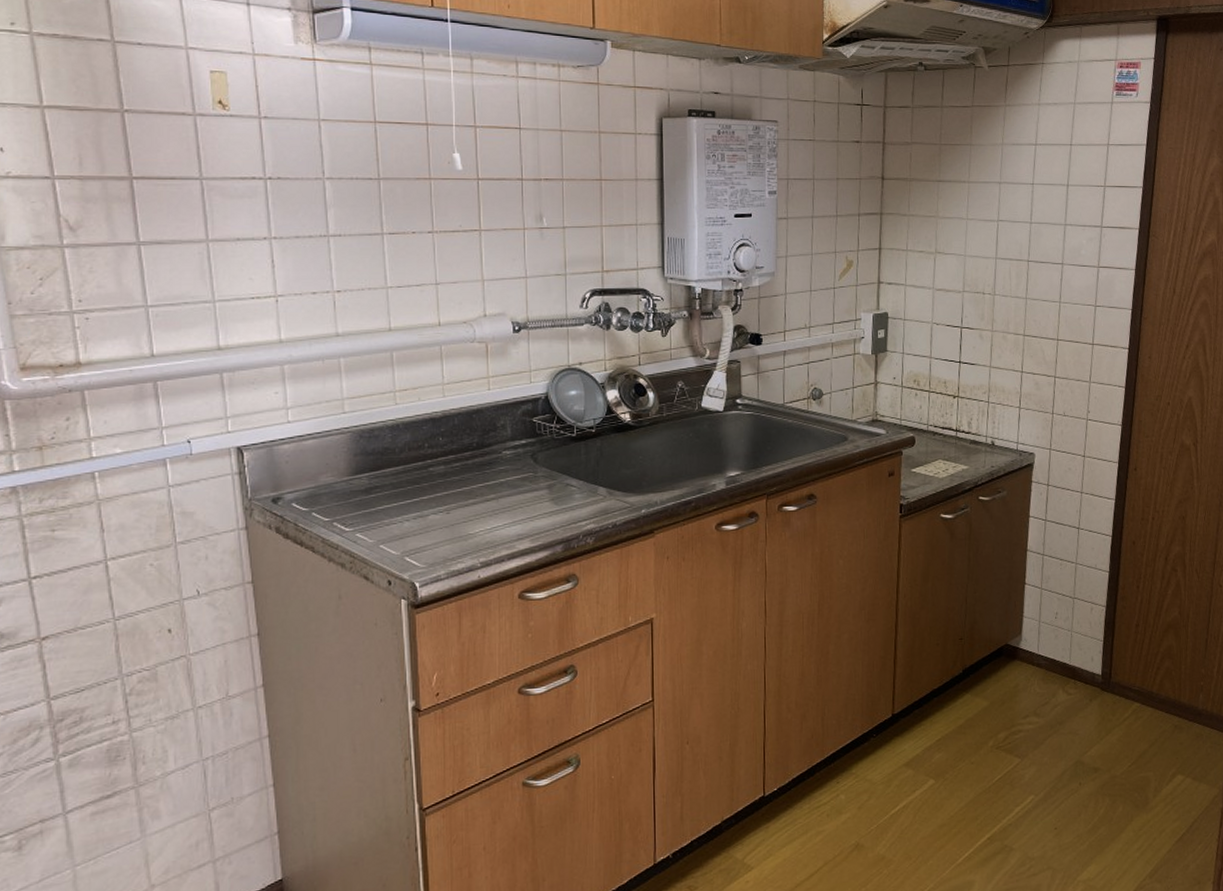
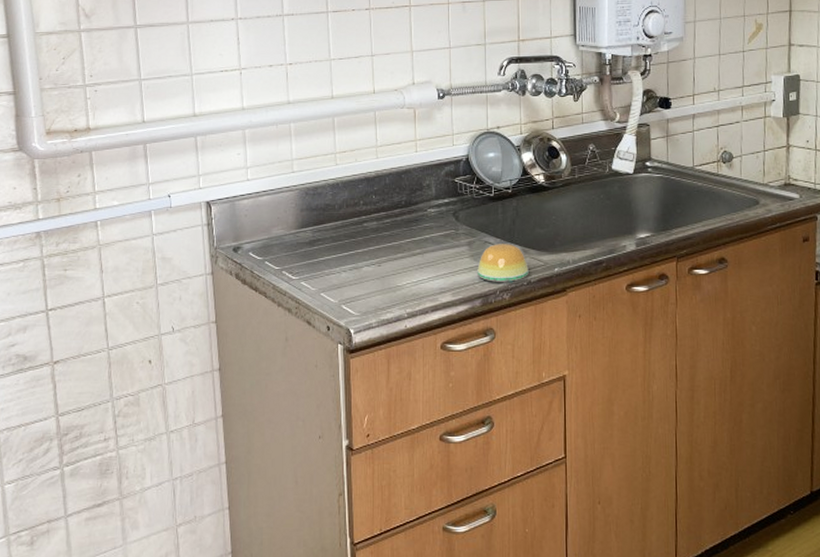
sponge: none [557,486,615,527] -> present [476,244,530,283]

